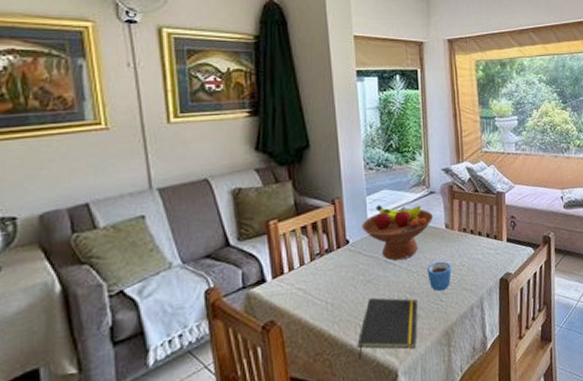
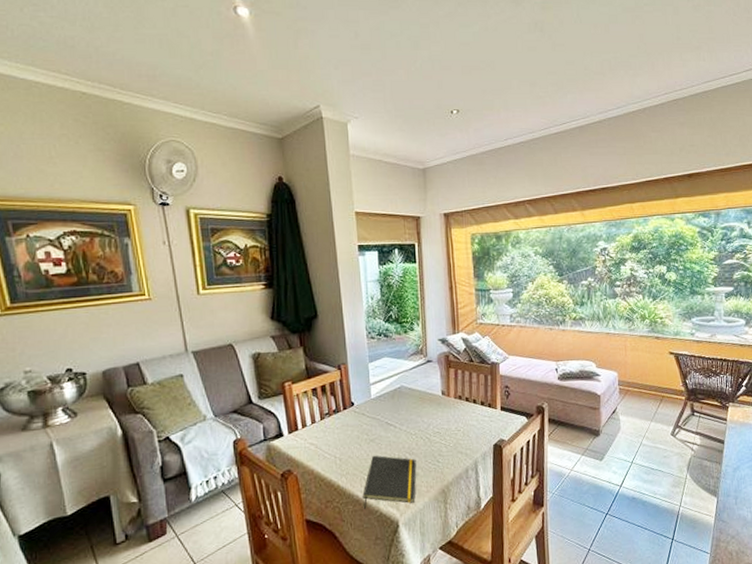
fruit bowl: present [362,204,433,261] -> none [365,371,430,423]
mug: present [427,261,452,291] -> none [425,425,448,452]

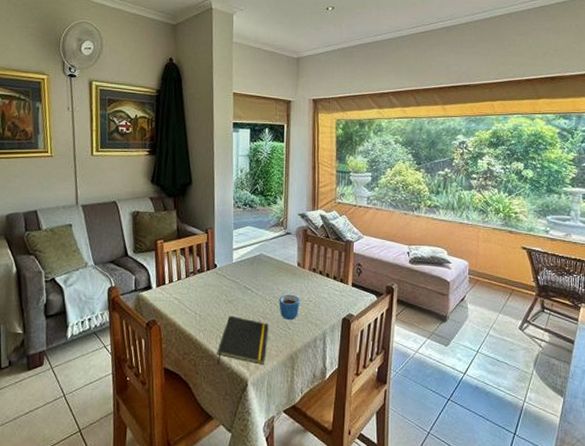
mug: none [425,425,448,452] -> present [279,294,300,319]

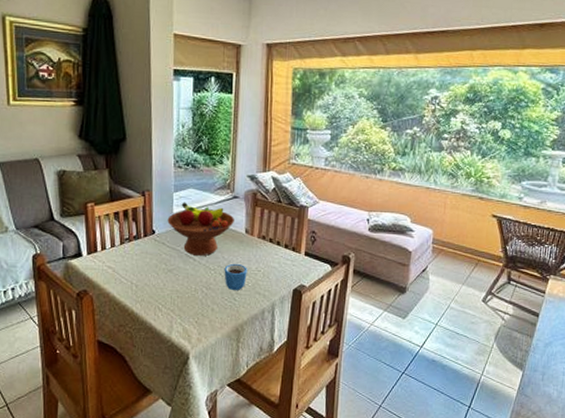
notepad: present [217,315,269,365] -> none [155,285,213,337]
fruit bowl: none [228,238,287,287] -> present [167,202,234,256]

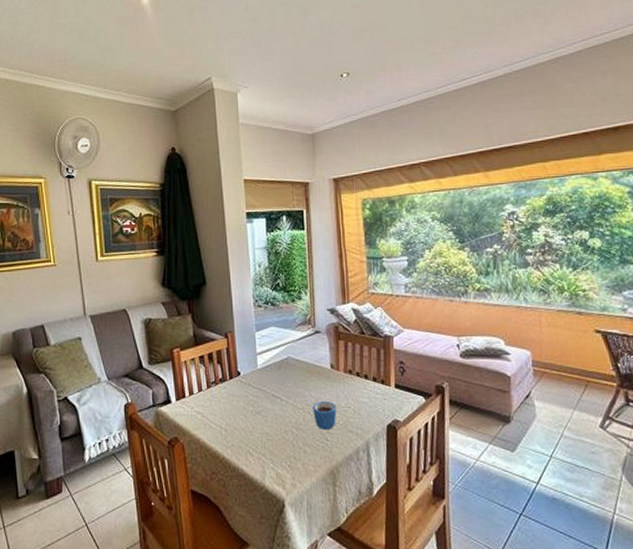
fruit bowl: present [167,202,234,256] -> none [251,341,318,395]

